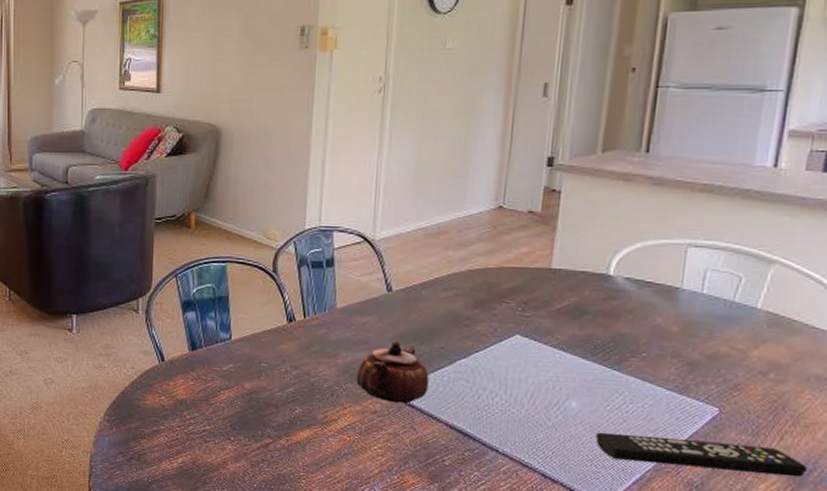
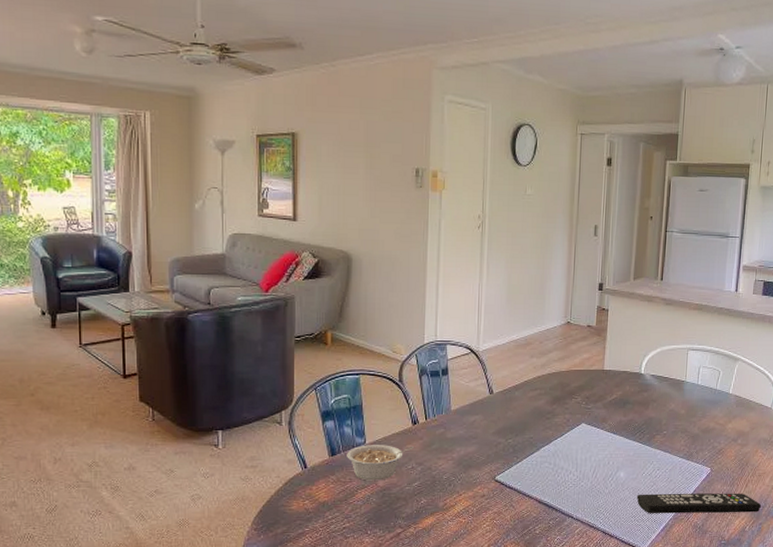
legume: none [209,341,288,382] -> present [347,445,414,481]
teapot: present [356,339,429,404] -> none [468,433,522,487]

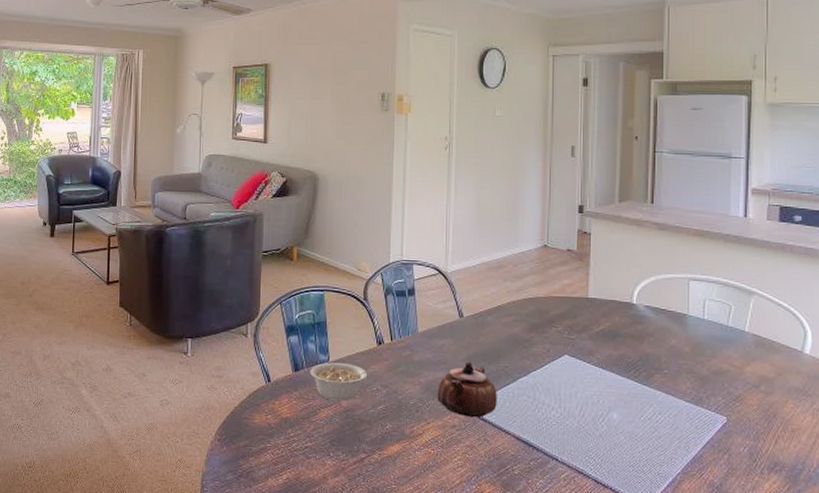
teapot: none [468,433,522,487] -> present [437,360,497,418]
remote control: present [636,493,762,514] -> none [634,440,799,476]

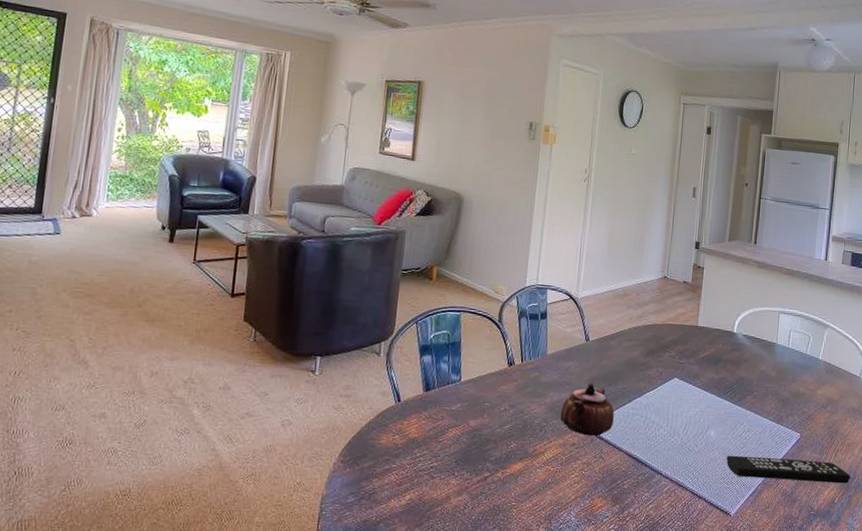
legume: present [310,362,378,401] -> none [441,383,508,421]
remote control: none [634,440,799,476] -> present [726,455,851,484]

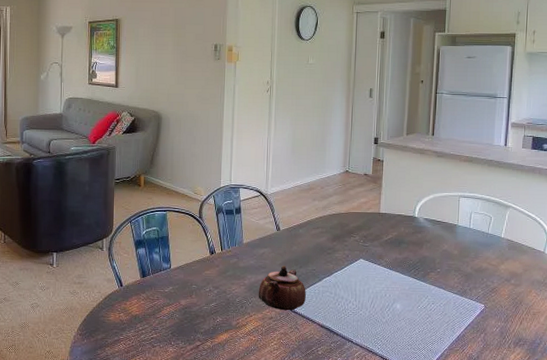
remote control: present [726,455,851,484] -> none [412,325,537,349]

